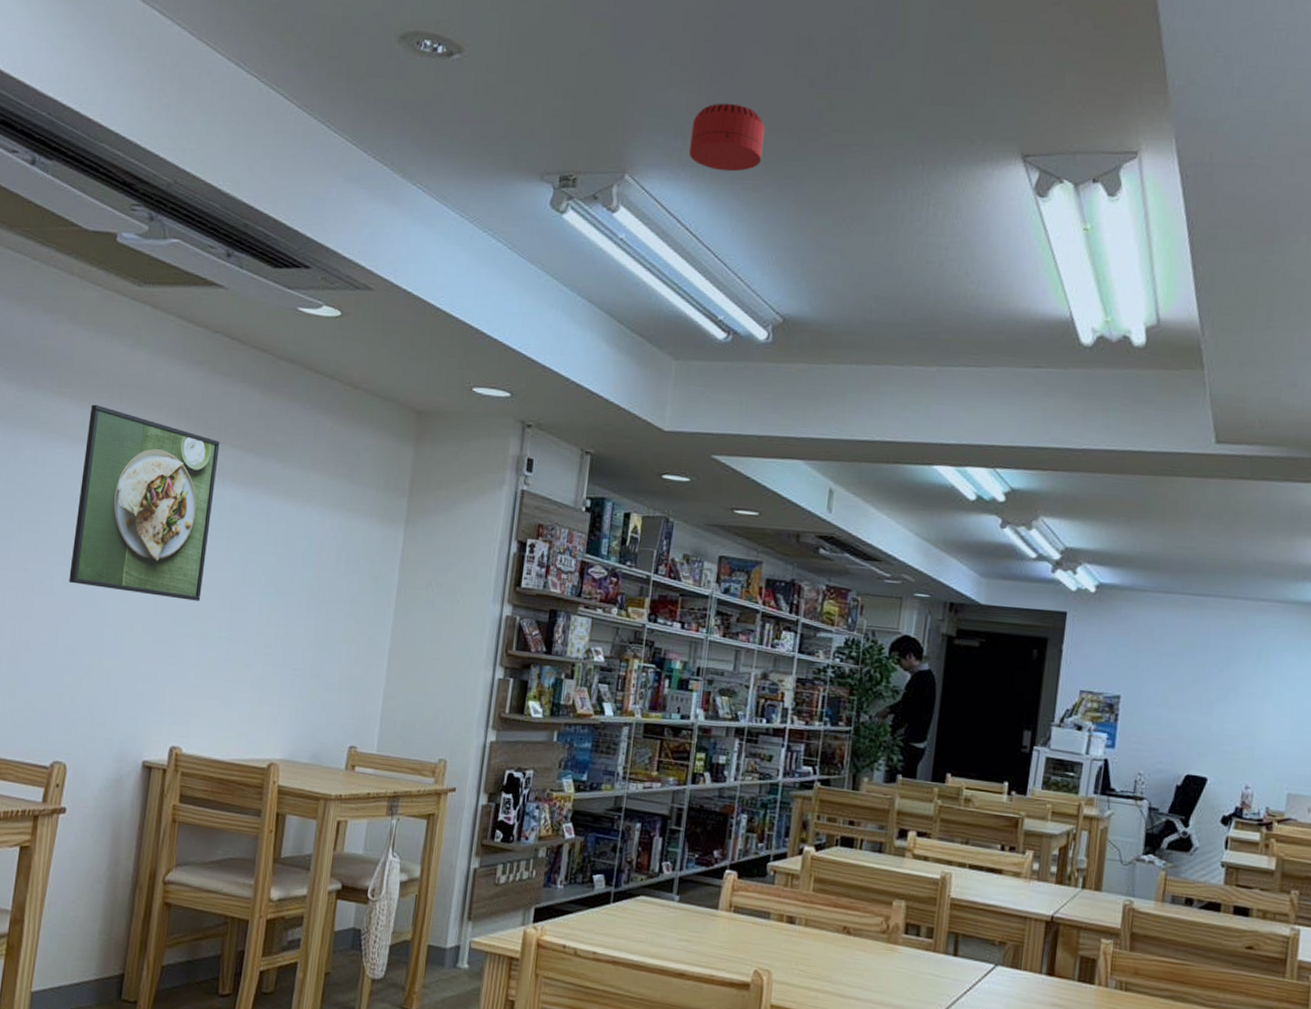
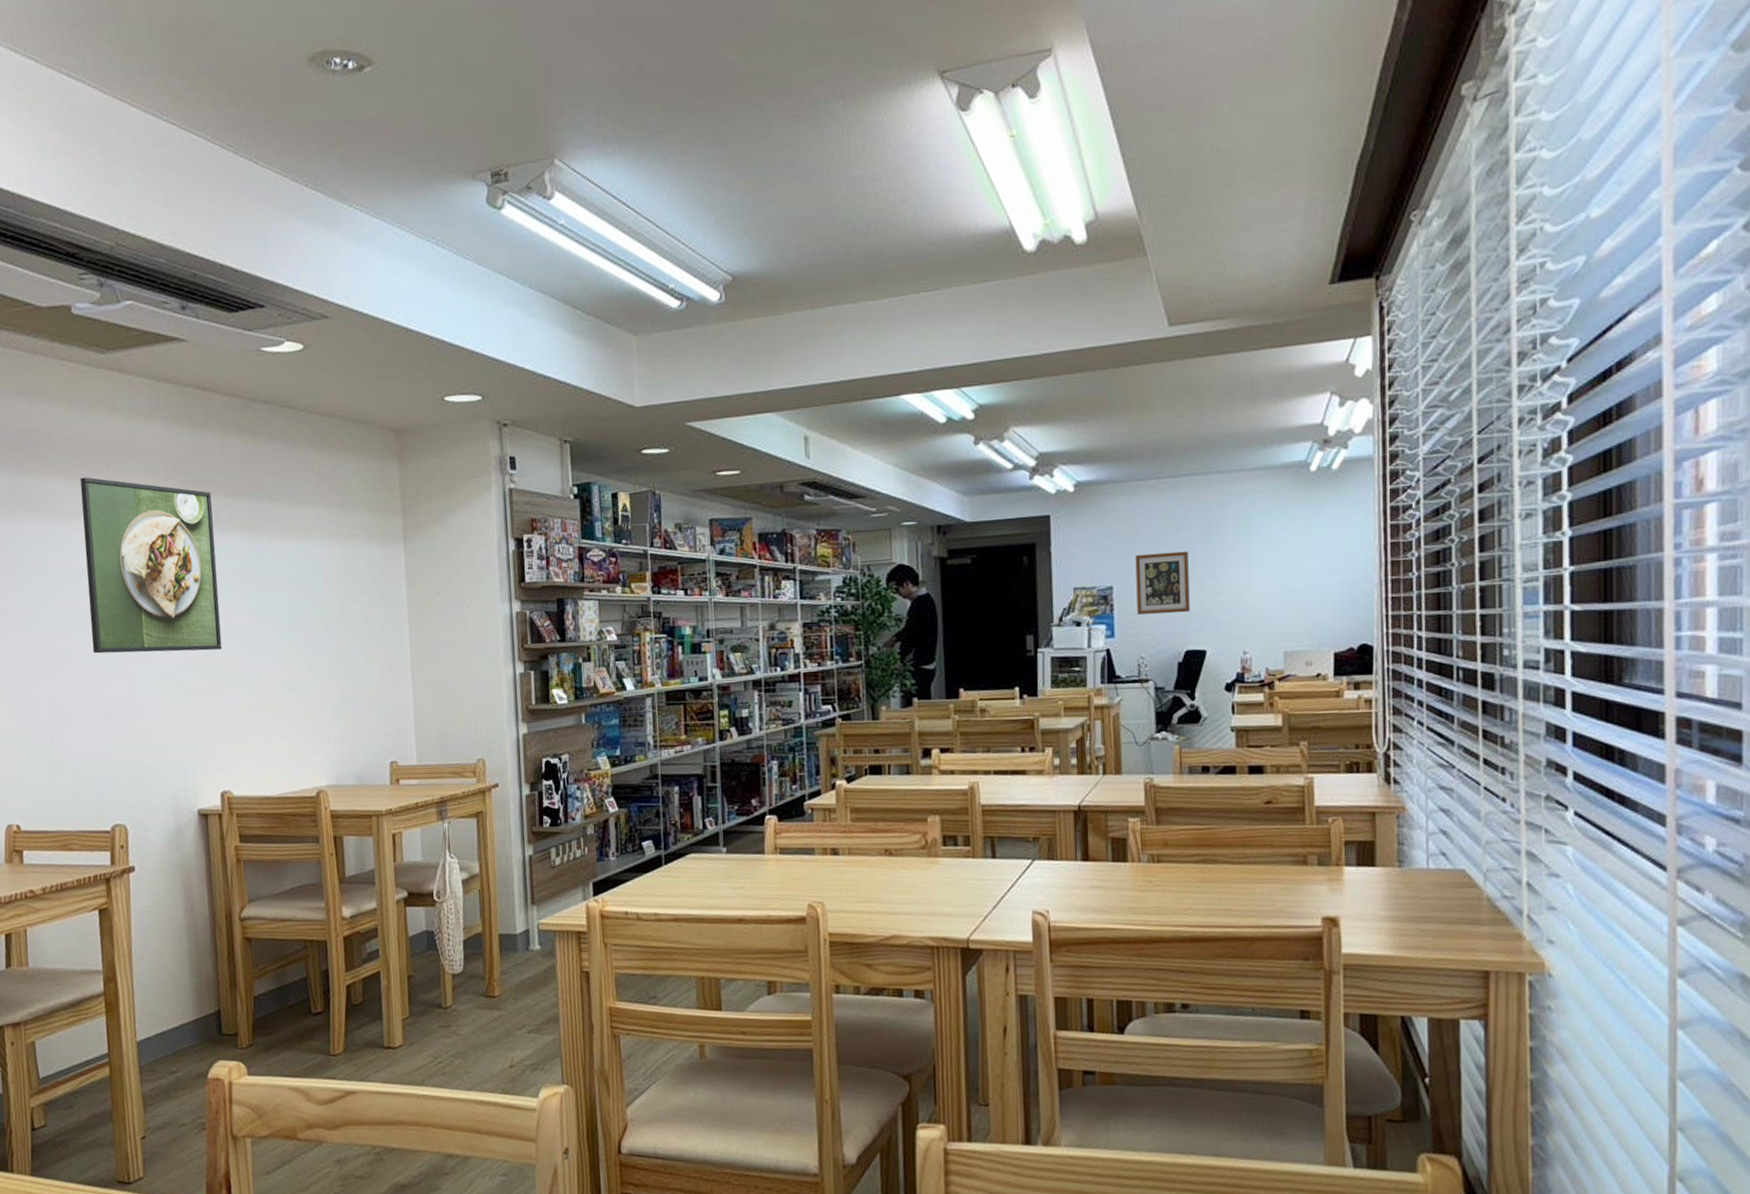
smoke detector: present [689,103,765,172] -> none [611,69,685,140]
wall art: none [1142,667,1203,736] -> present [1135,551,1190,615]

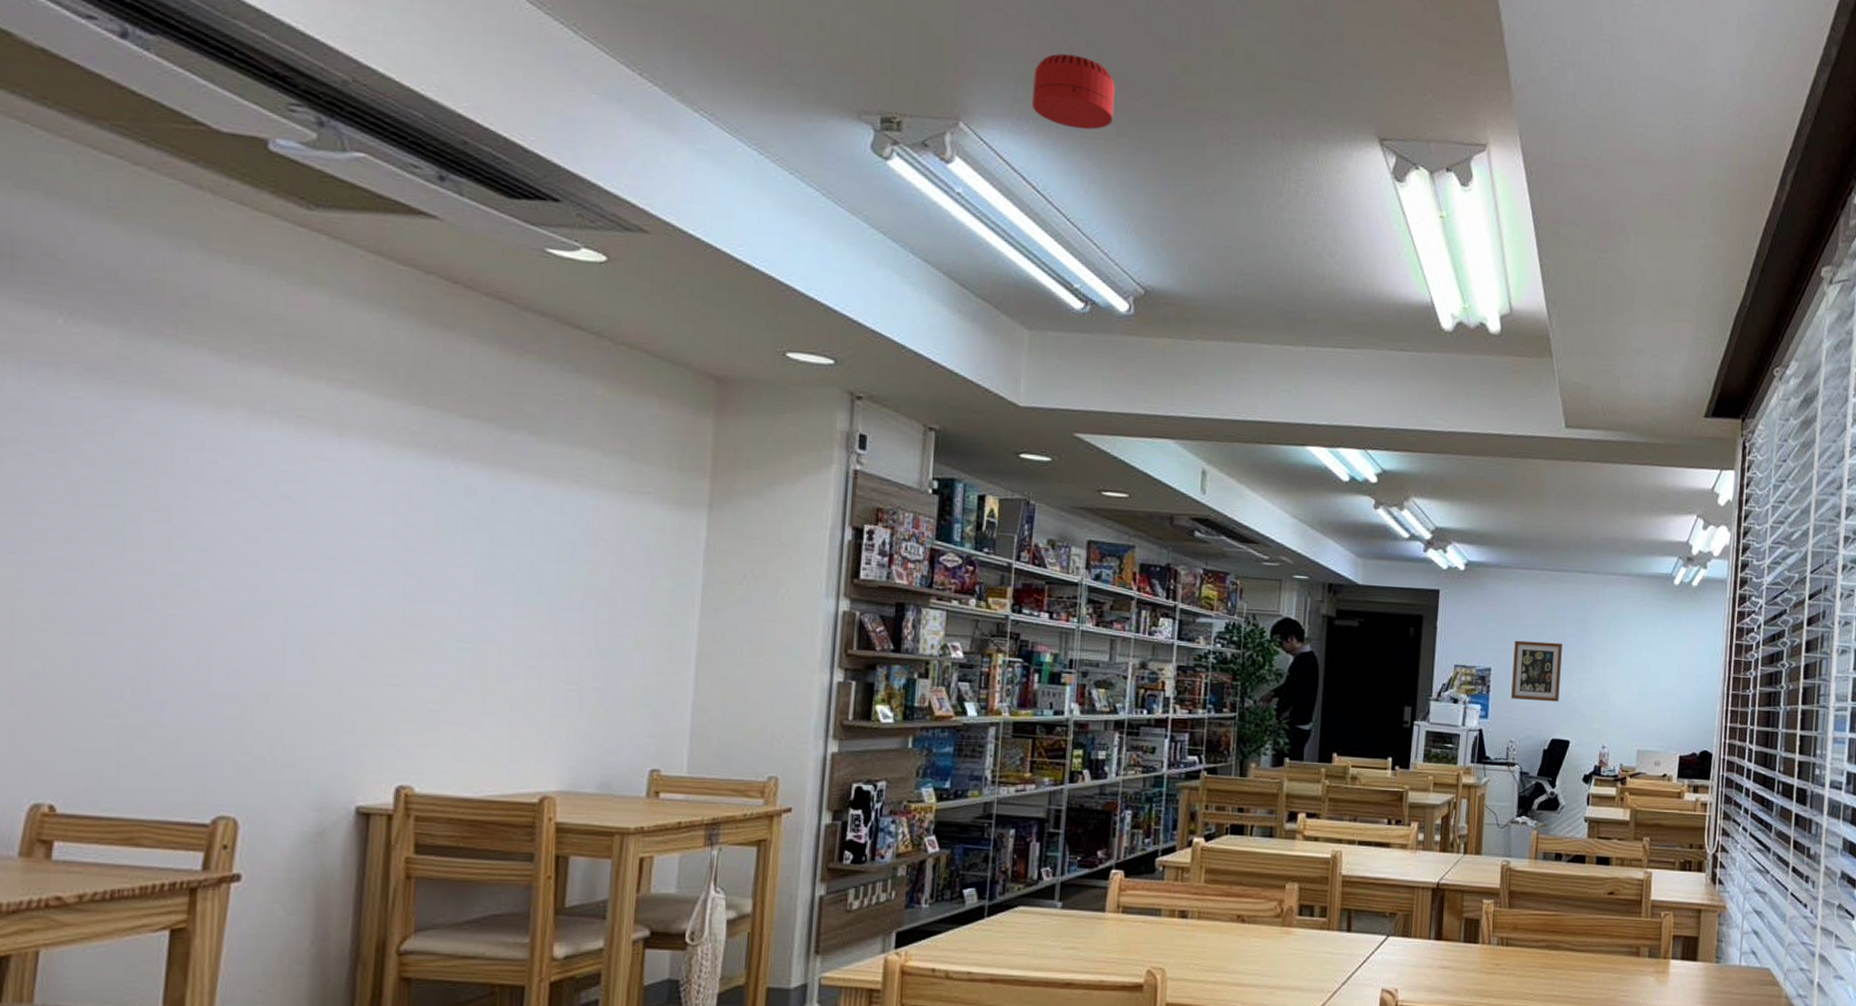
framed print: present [80,477,222,654] -> none [224,358,444,606]
smoke detector: none [611,69,685,140] -> present [1032,53,1116,130]

